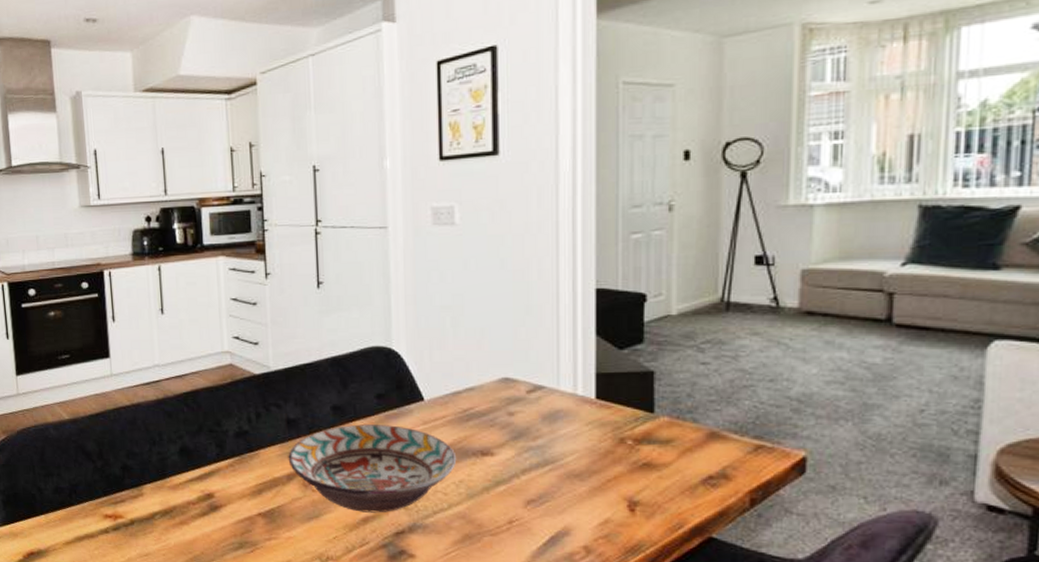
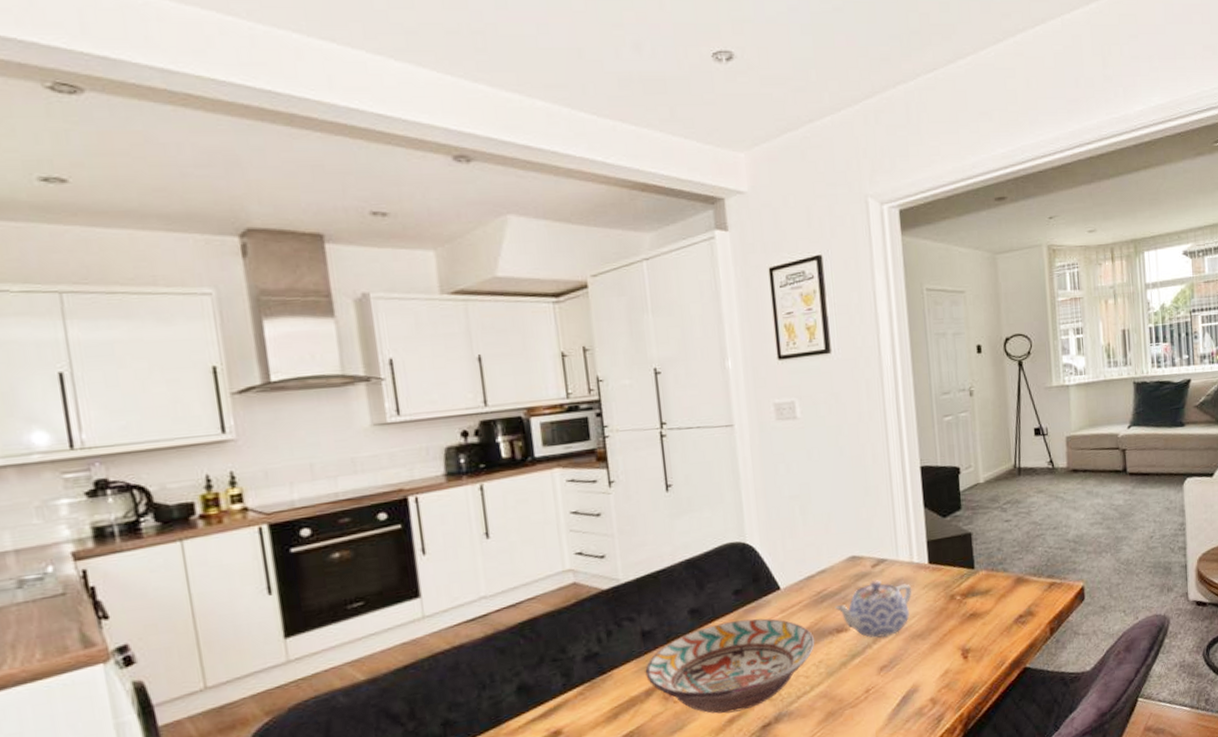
teapot: none [481,407,573,470] -> present [835,580,912,638]

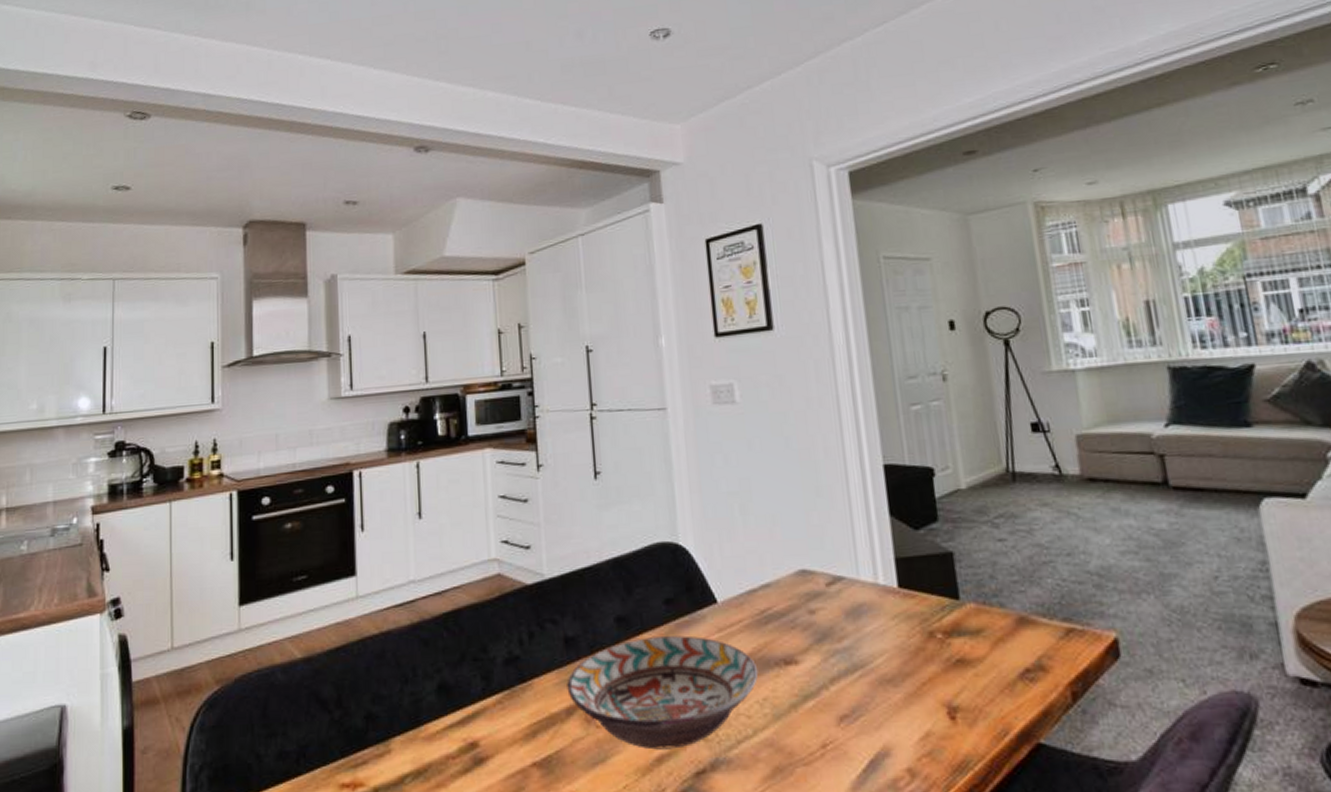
teapot: present [835,580,912,638] -> none [782,602,879,678]

